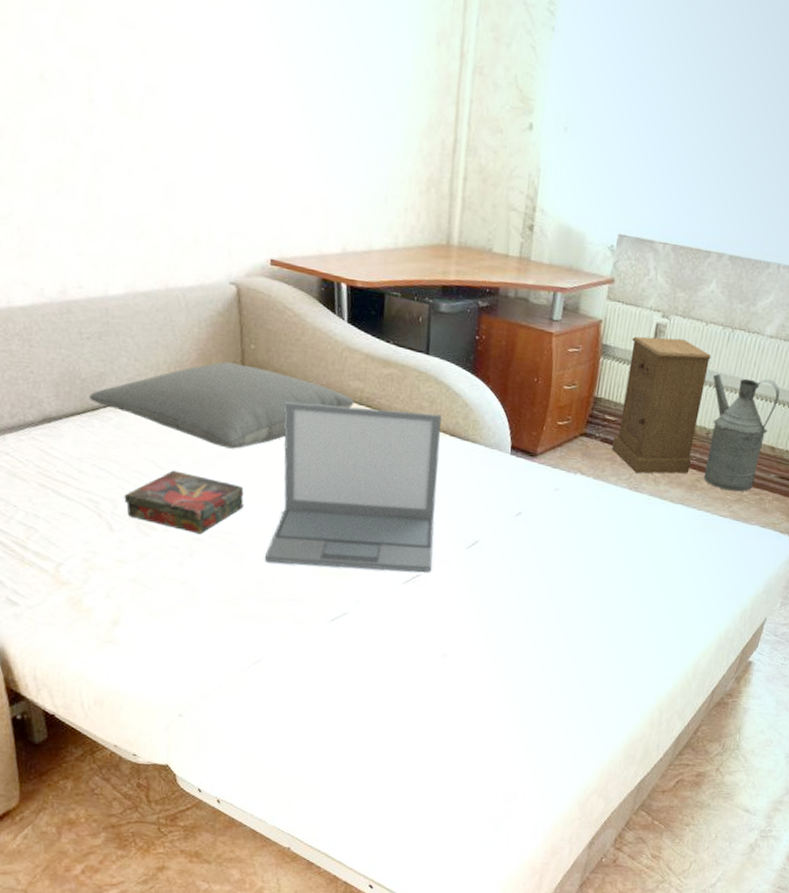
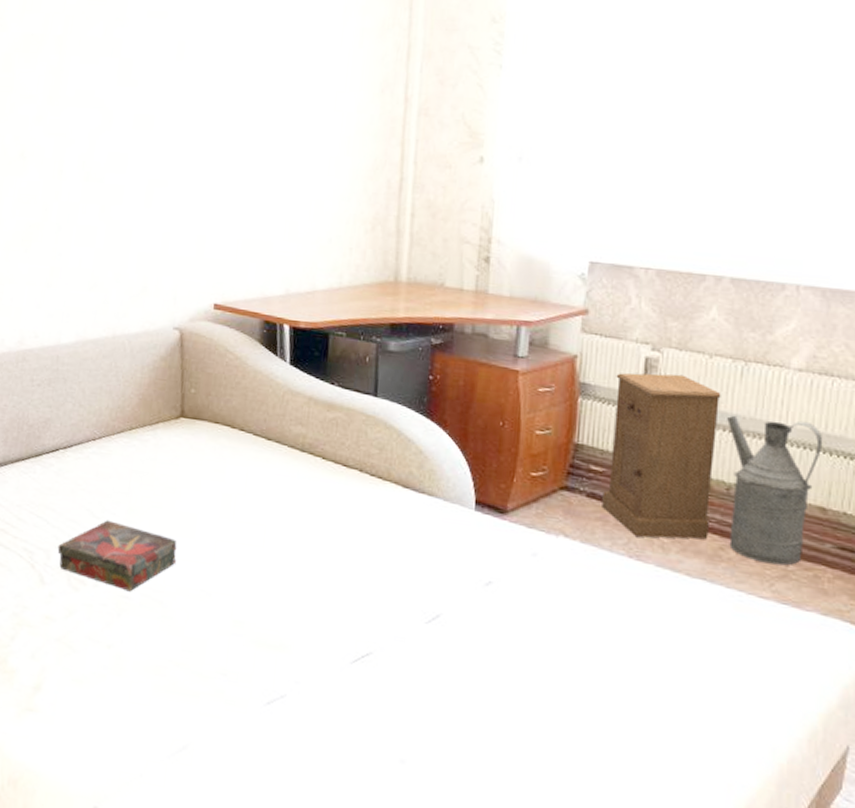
pillow: present [89,362,355,449] -> none [34,407,296,499]
laptop: present [264,401,442,572] -> none [195,448,393,651]

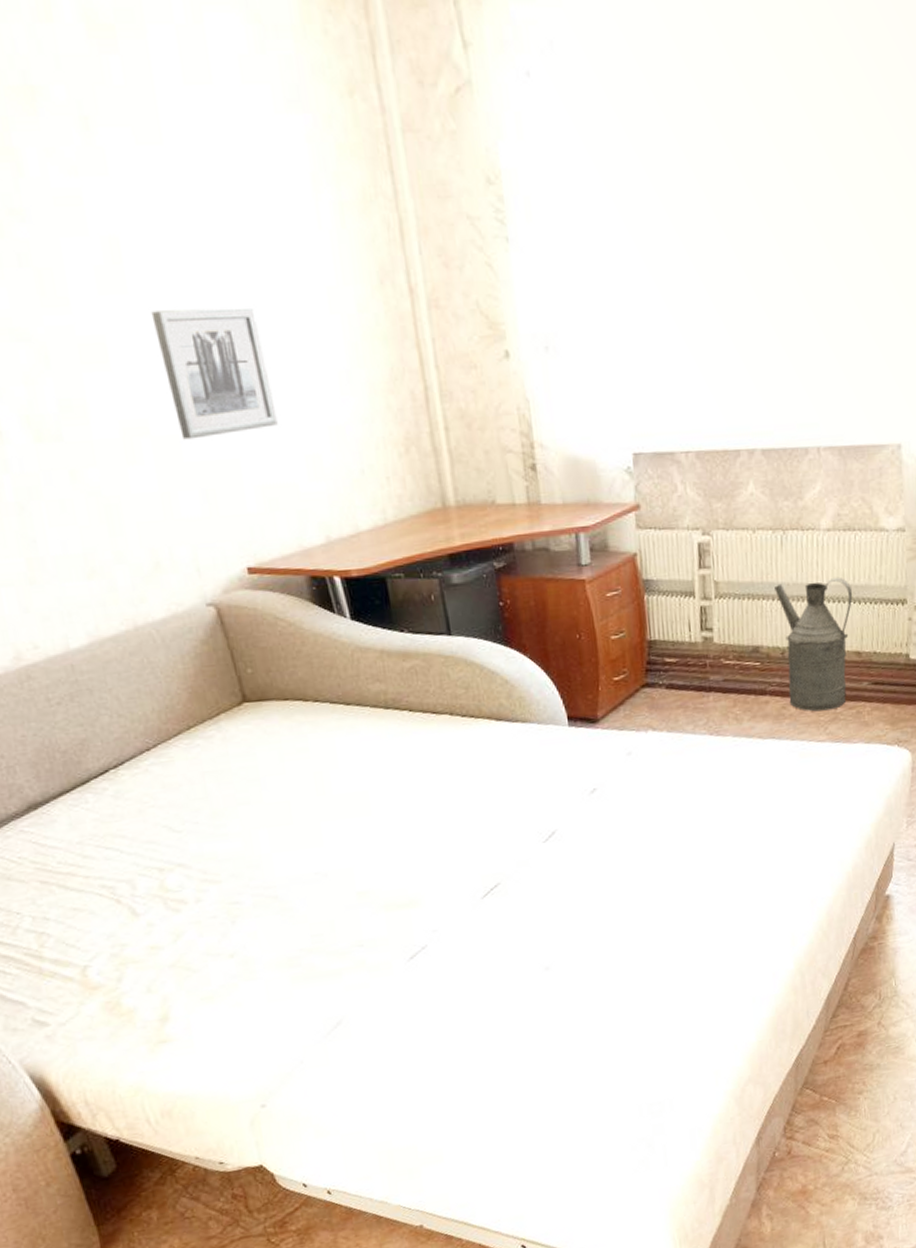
book: present [57,520,177,592] -> none [141,830,280,897]
wall art: none [191,96,273,195] -> present [151,308,278,440]
nightstand: present [602,373,721,539] -> none [674,554,772,714]

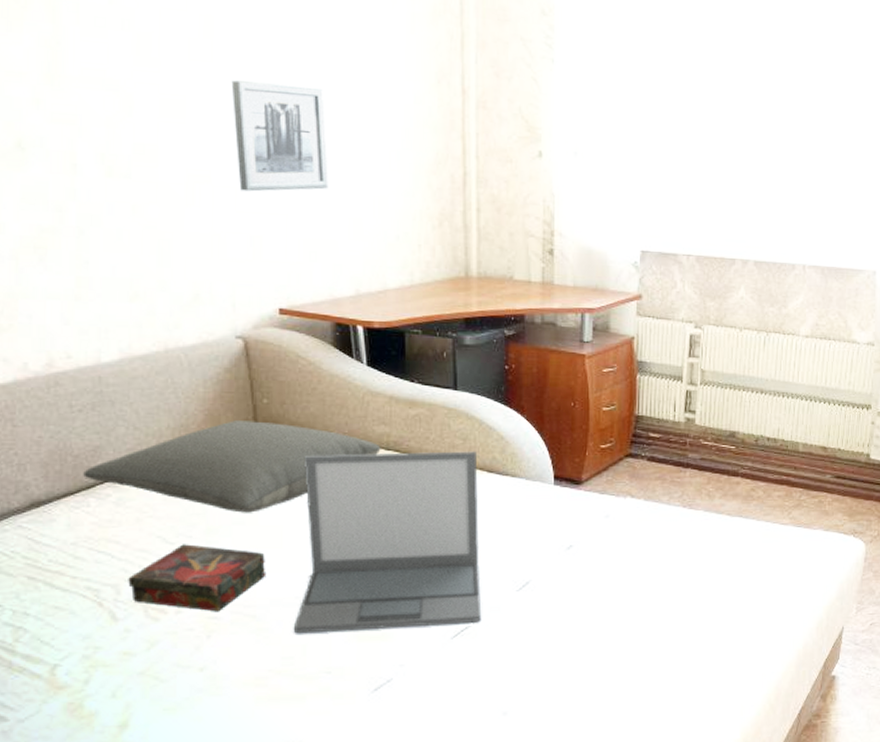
pillow: none [75,693,380,793] -> present [83,421,381,513]
book: none [141,830,280,897] -> present [128,544,265,612]
laptop: none [301,699,511,911] -> present [293,451,482,634]
watering can: present [774,577,853,712] -> none [754,378,824,497]

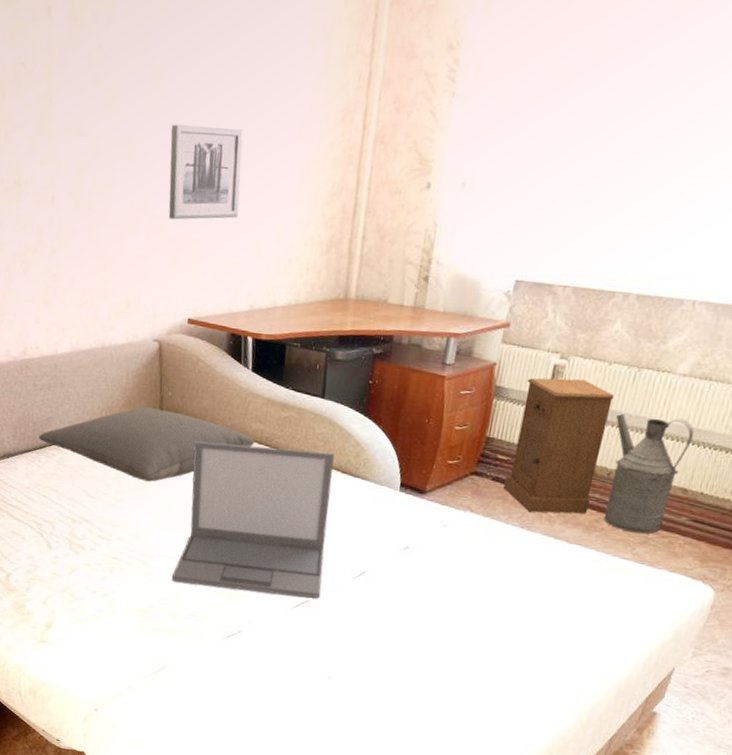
book: present [128,544,265,612] -> none [61,499,157,555]
nightstand: none [660,347,750,489] -> present [503,378,614,514]
watering can: none [754,378,824,497] -> present [604,413,694,534]

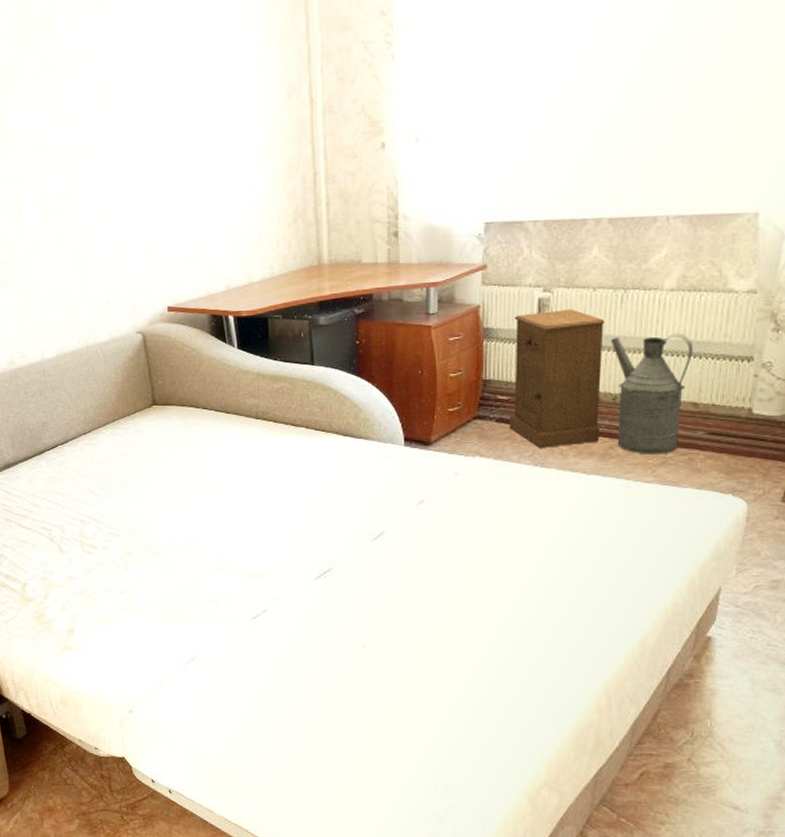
pillow: present [39,407,255,482] -> none [37,398,252,472]
wall art: present [168,124,243,220] -> none [125,121,201,215]
laptop: present [171,441,335,599] -> none [188,418,341,569]

